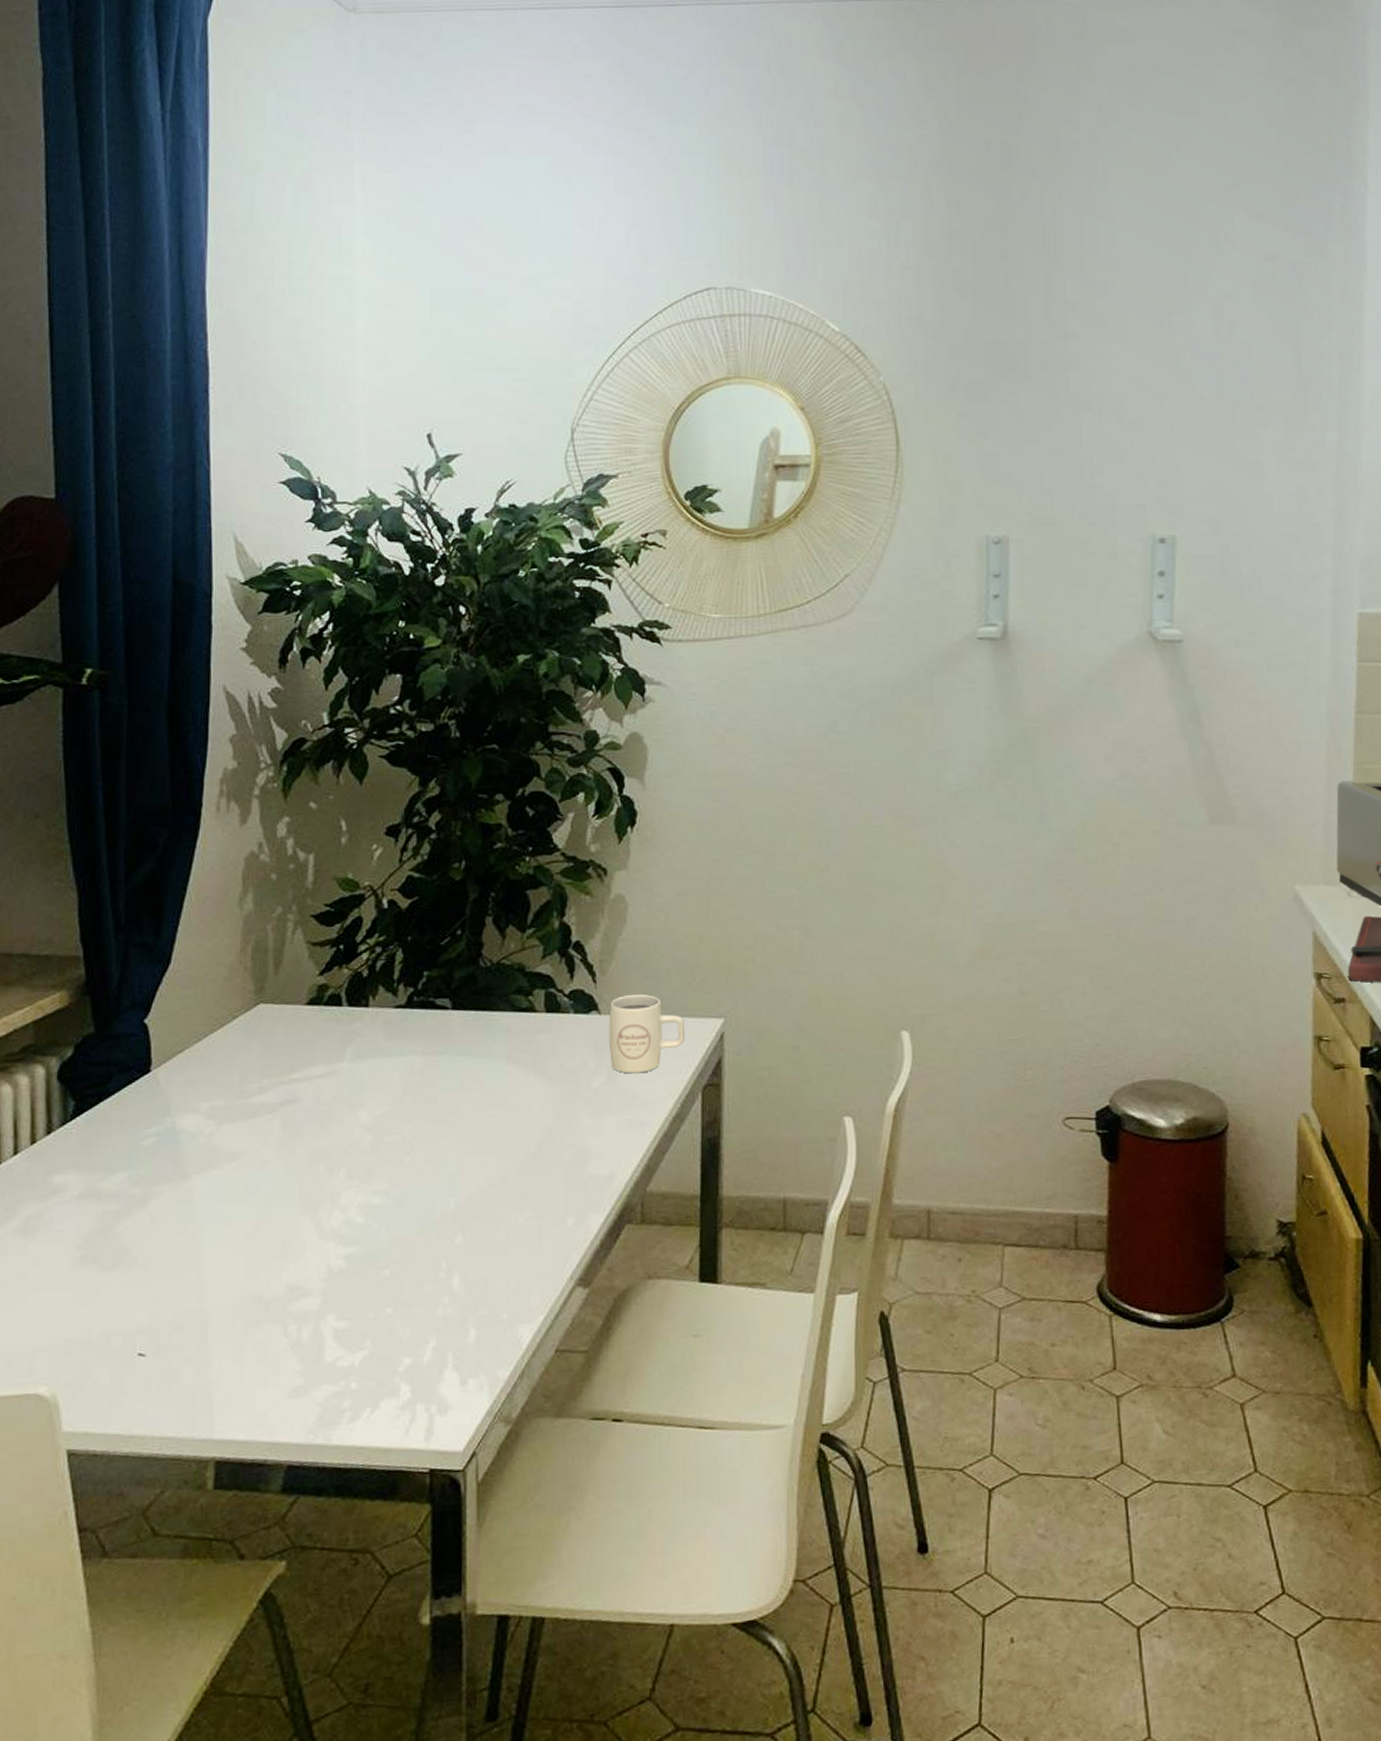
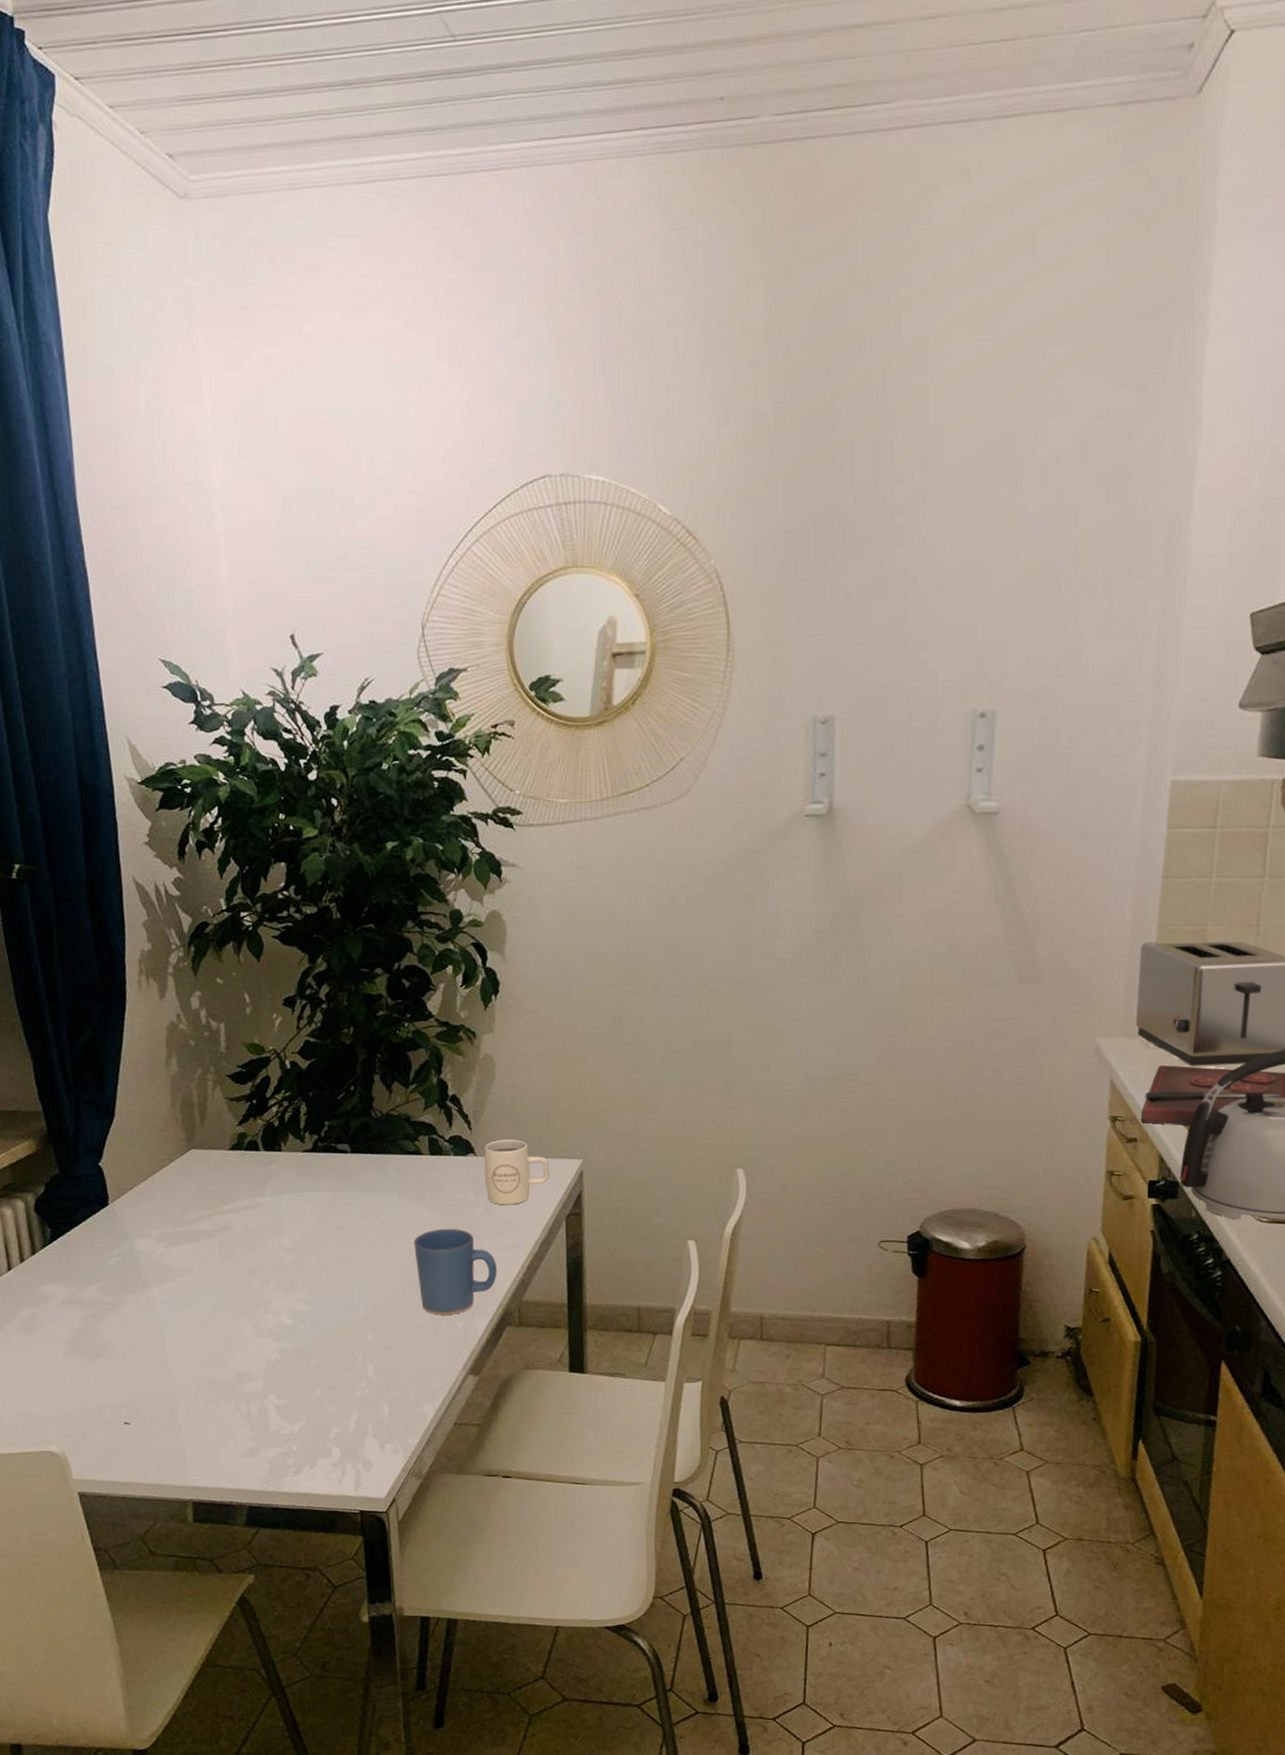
mug: none [520,1101,617,1210] -> present [414,1228,497,1315]

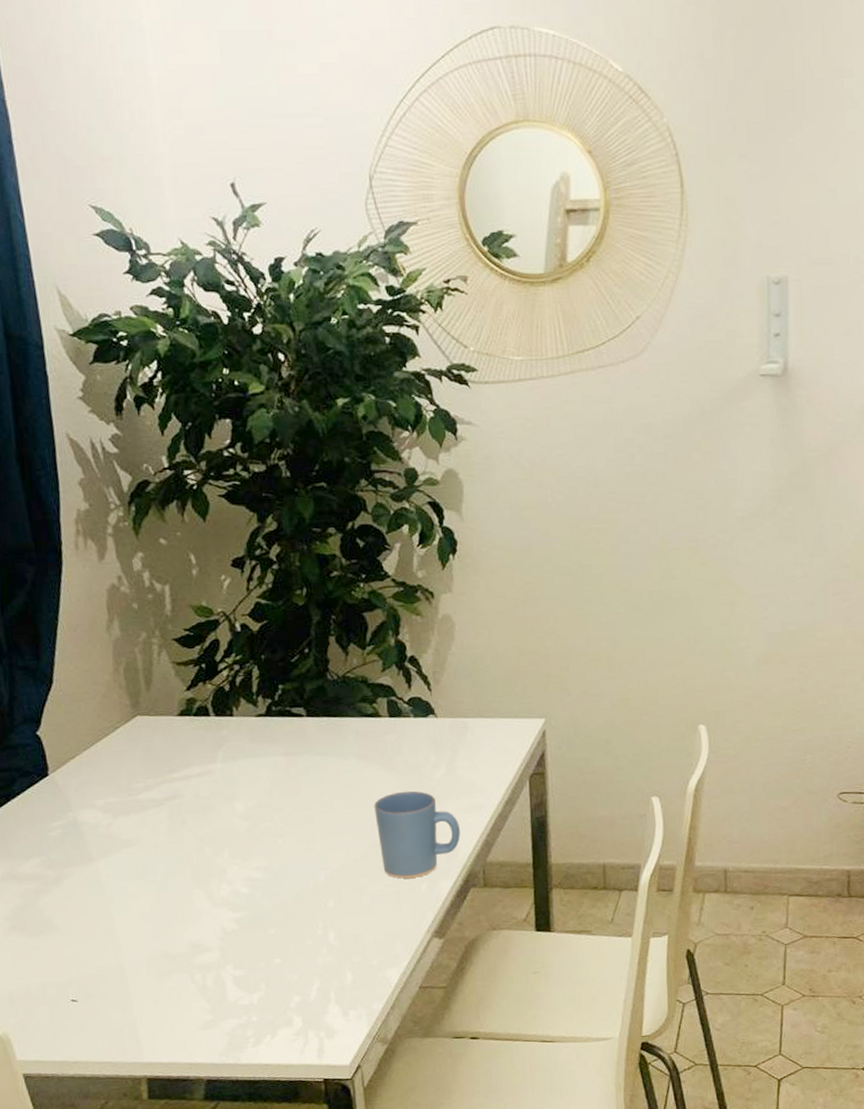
mug: present [483,1138,549,1205] -> none [444,699,512,767]

